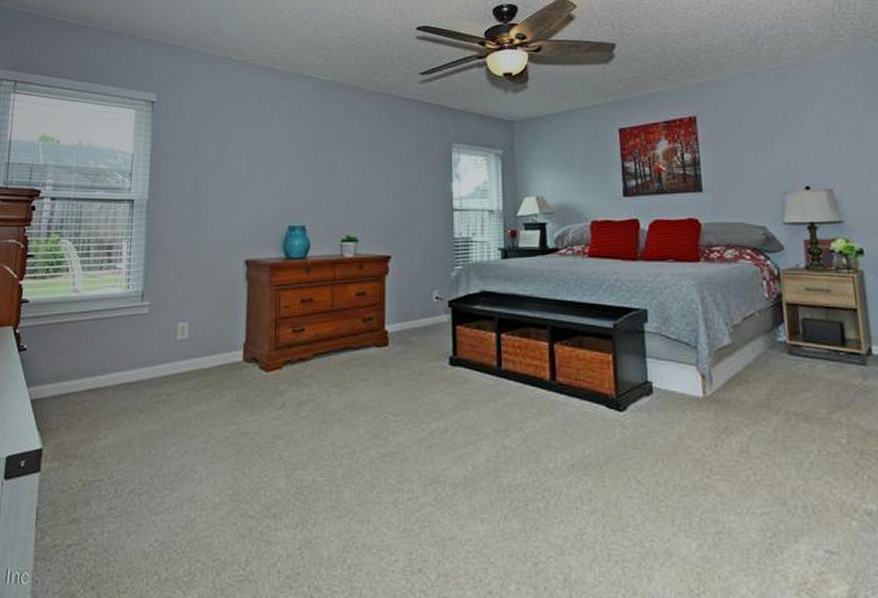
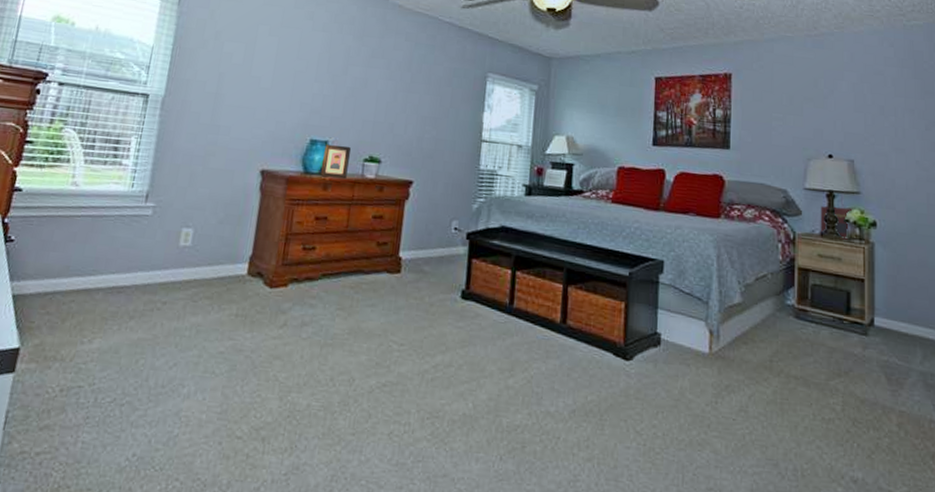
picture frame: none [302,228,328,261] -> present [321,145,351,180]

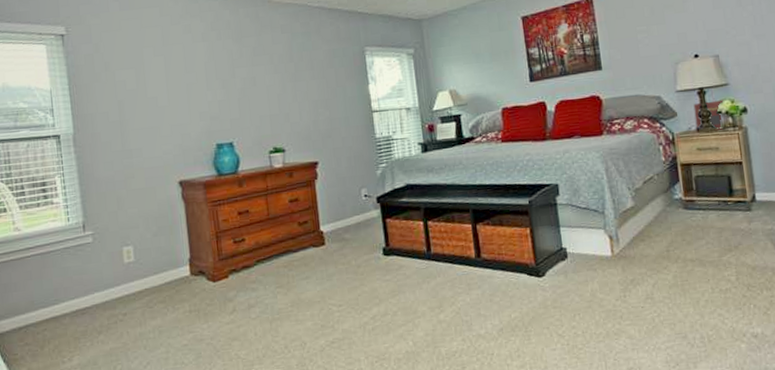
picture frame: present [321,145,351,180] -> none [231,142,258,176]

